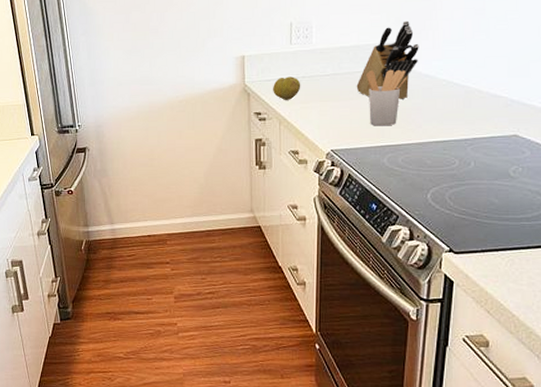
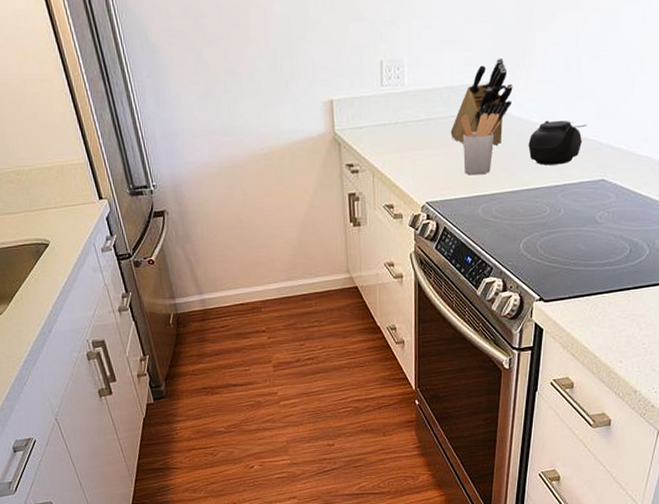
fruit: present [273,76,301,100] -> none [365,123,394,150]
teapot: none [435,77,497,119] -> present [528,120,587,166]

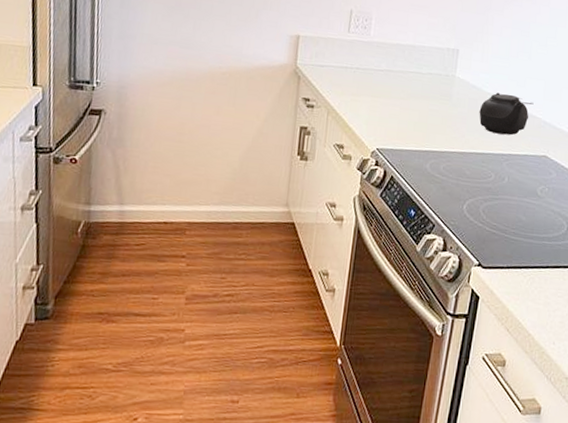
knife block: present [450,58,513,145] -> none [408,29,470,107]
utensil holder: present [460,112,501,175] -> none [417,72,457,132]

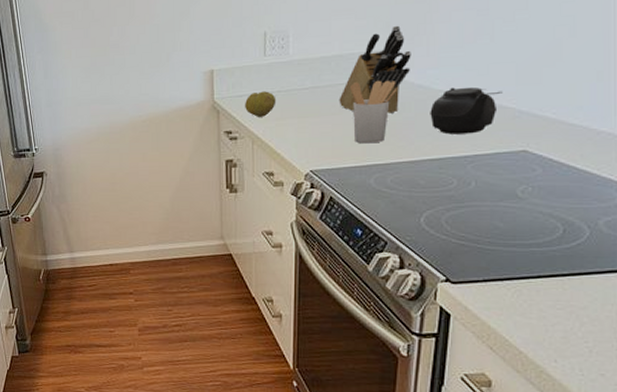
fruit: none [325,65,354,90] -> present [245,91,276,117]
knife block: none [408,29,470,107] -> present [339,25,411,113]
utensil holder: none [417,72,457,132] -> present [350,80,398,144]

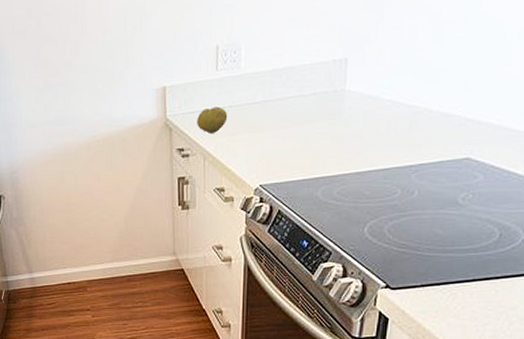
knife block: present [339,25,411,113] -> none [289,34,362,125]
utensil holder: present [350,80,398,144] -> none [300,91,347,157]
teapot: present [430,87,503,135] -> none [377,95,450,145]

